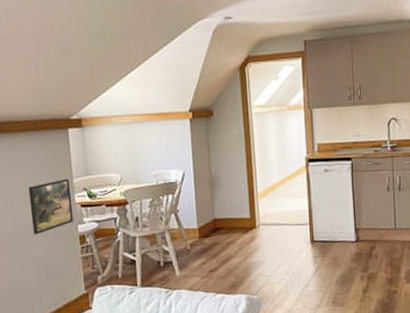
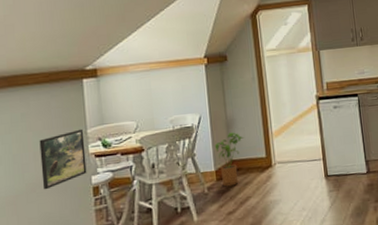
house plant: none [198,190,229,245] -> present [214,132,244,187]

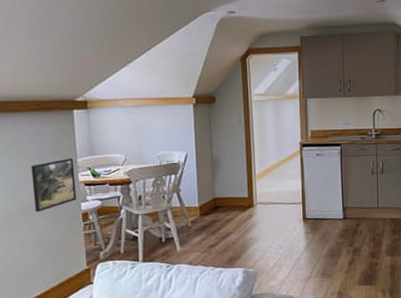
house plant: present [214,132,244,187] -> none [199,172,228,222]

